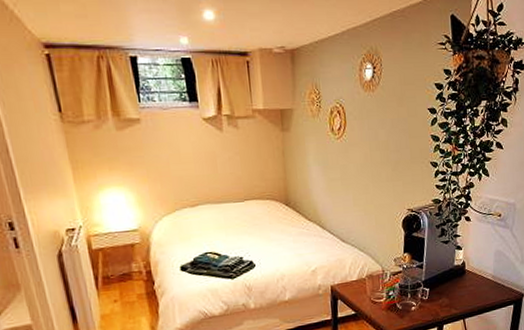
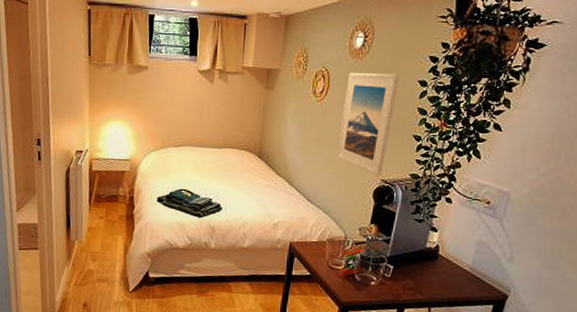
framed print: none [362,103,411,207] -> present [336,73,399,177]

